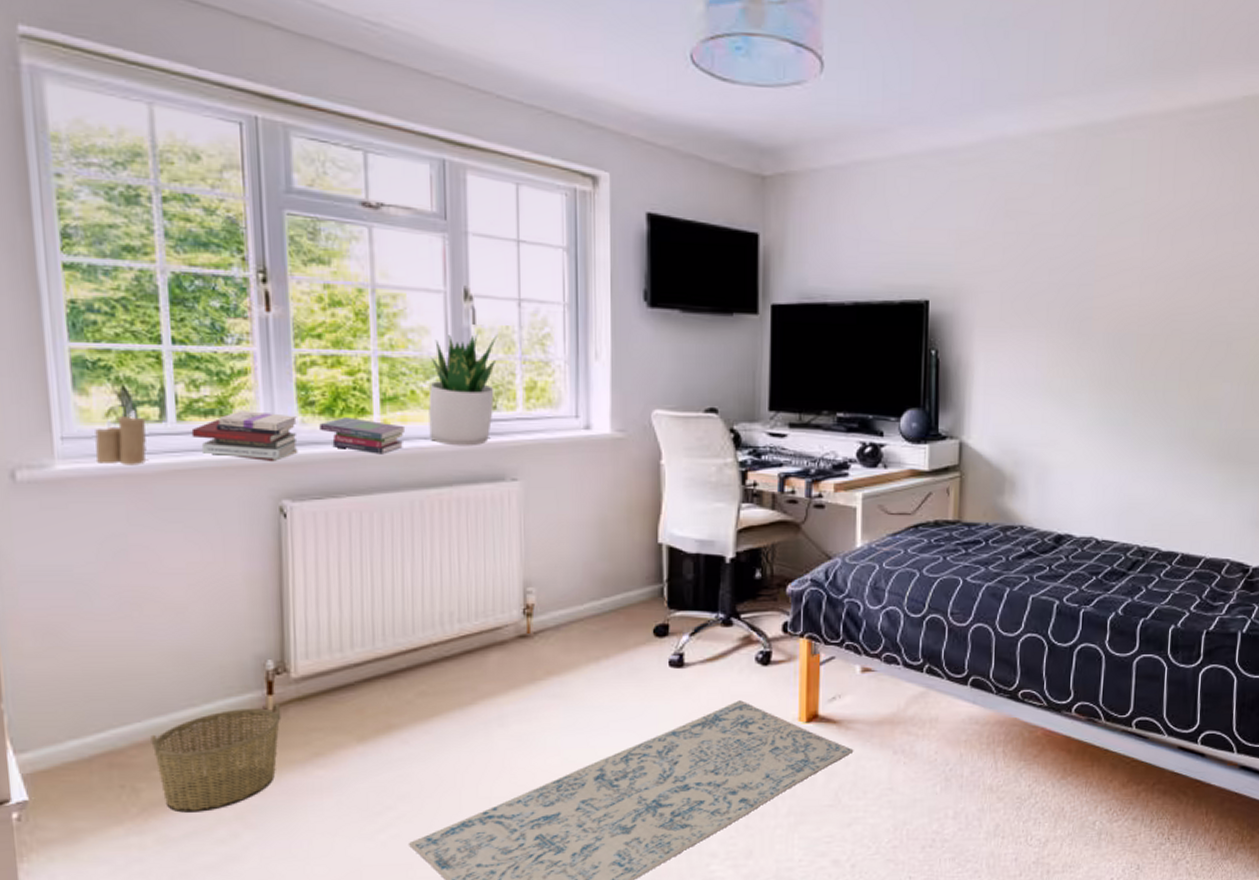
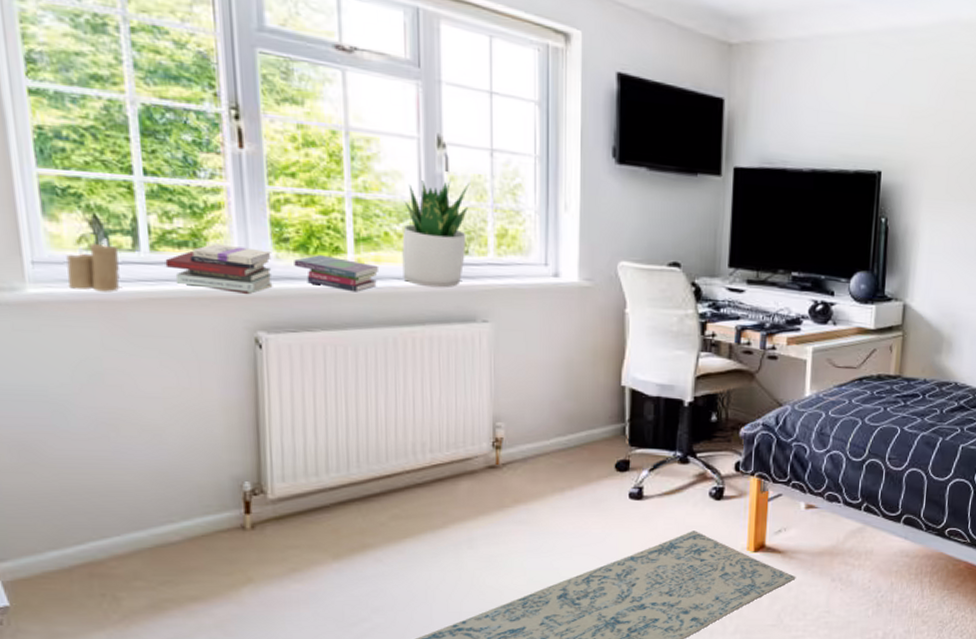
basket: present [150,703,282,813] -> none [130,522,259,620]

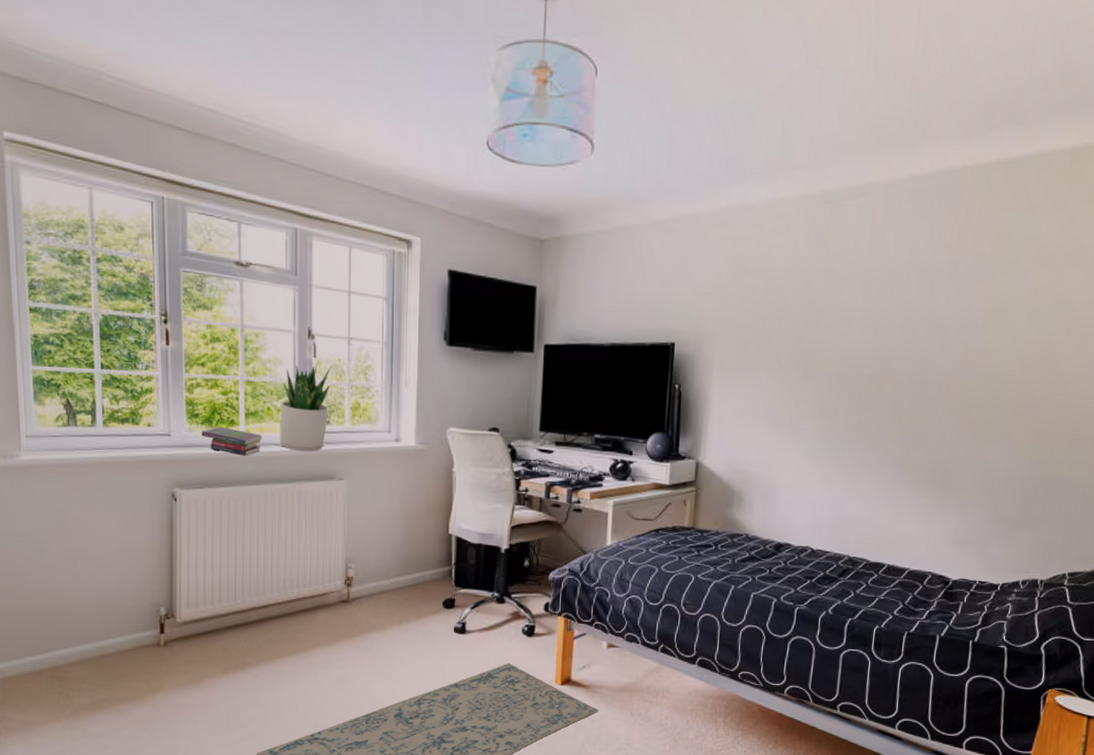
candle: present [66,238,120,293] -> none [48,417,83,458]
books: present [165,243,273,295] -> none [113,419,186,459]

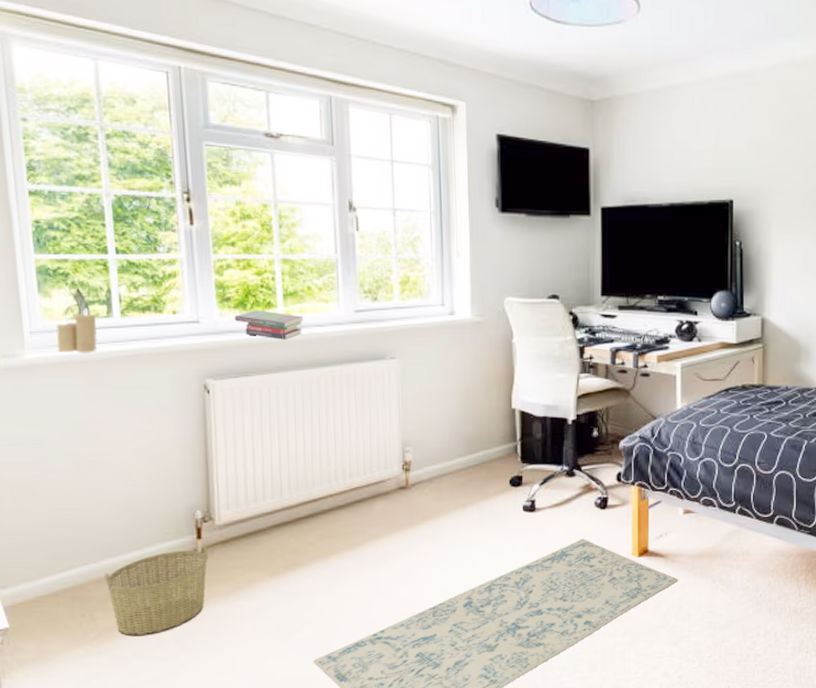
candle: none [48,417,83,458] -> present [56,308,97,353]
basket: none [80,640,169,717] -> present [104,546,209,637]
planter: present [280,364,332,452] -> none [322,238,377,332]

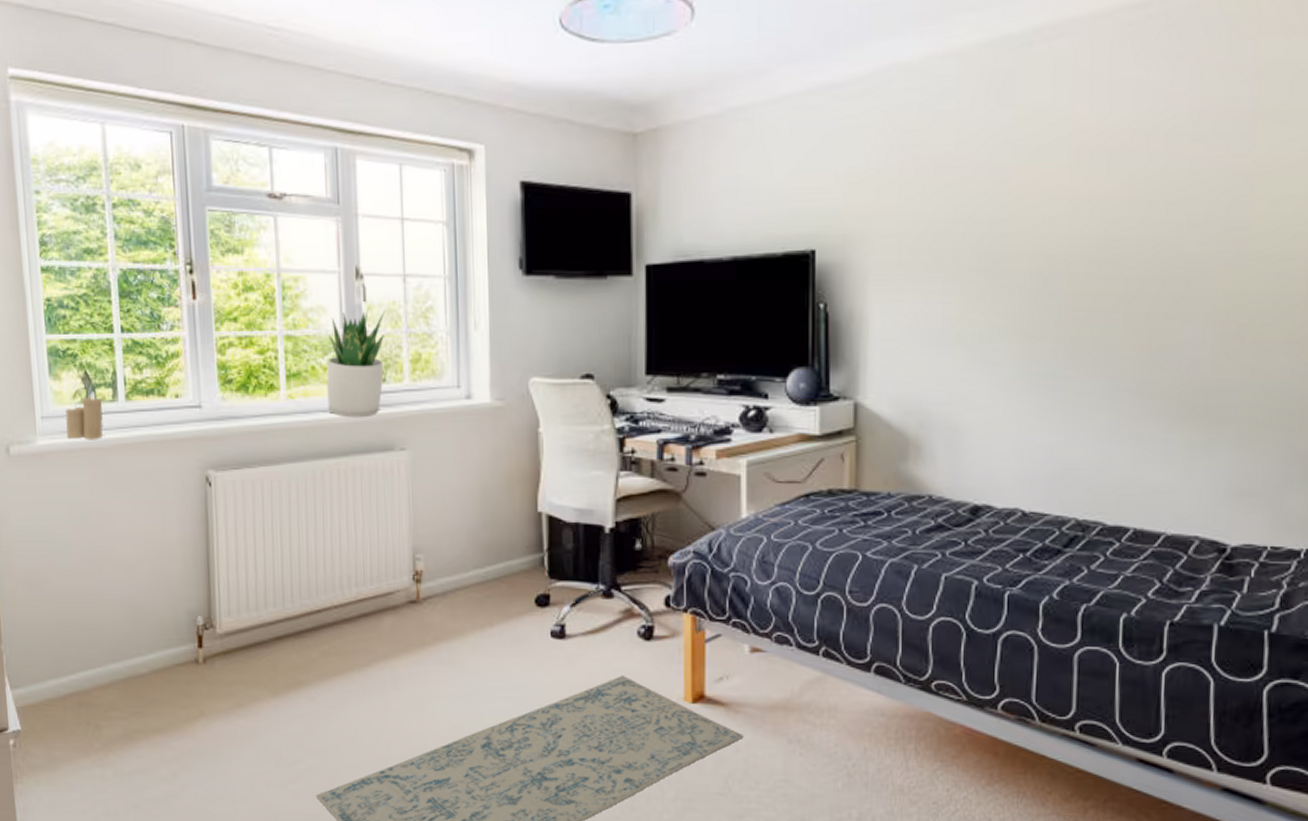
basket: present [104,546,209,637] -> none [109,656,210,751]
books: present [234,310,304,340] -> none [236,393,308,427]
planter: none [322,238,377,332] -> present [326,309,386,418]

